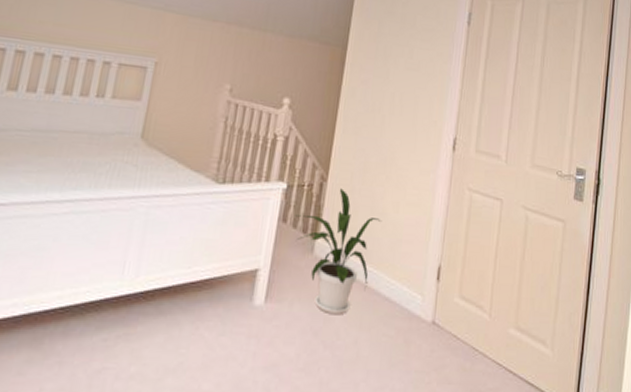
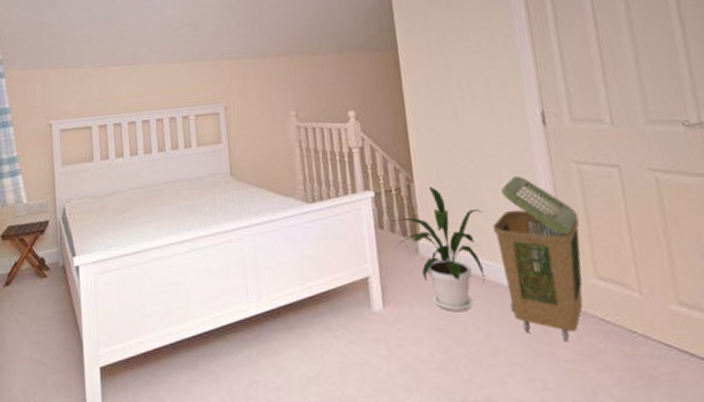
laundry basket: none [382,192,459,354] -> present [493,175,583,342]

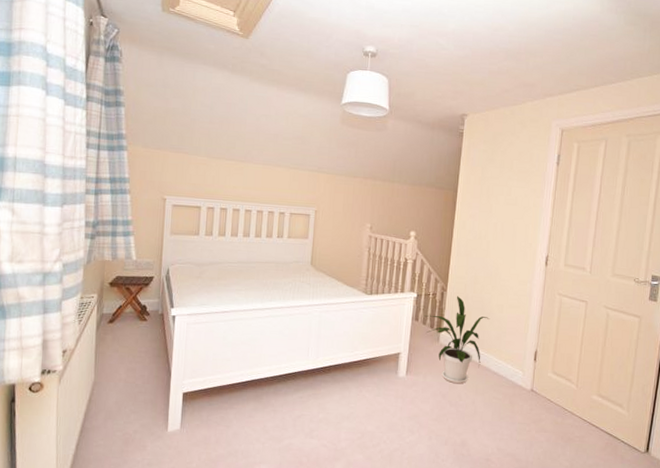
laundry basket: present [493,175,583,342] -> none [492,297,551,411]

